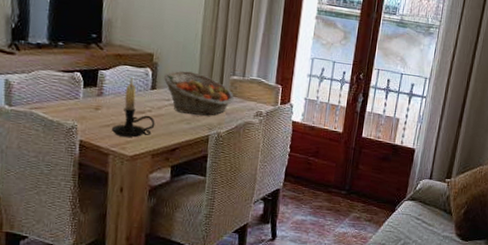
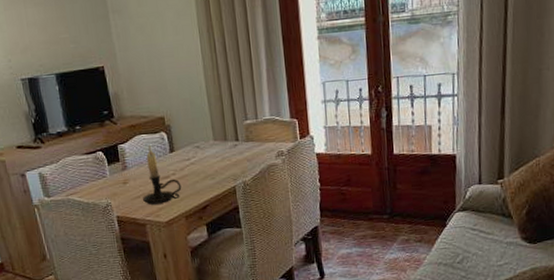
fruit basket: present [163,70,234,116] -> none [178,125,252,170]

